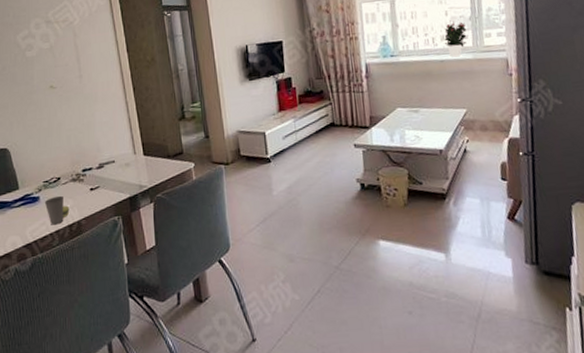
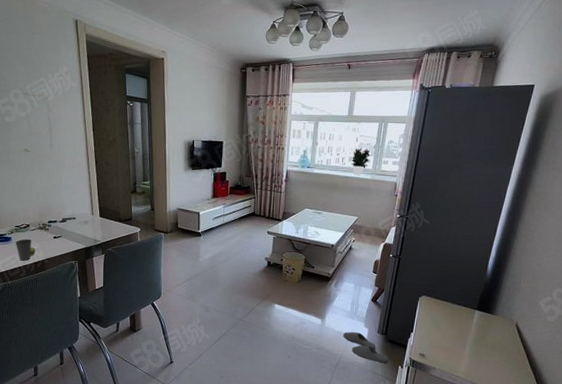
slippers: none [479,265,550,307] -> present [344,332,388,363]

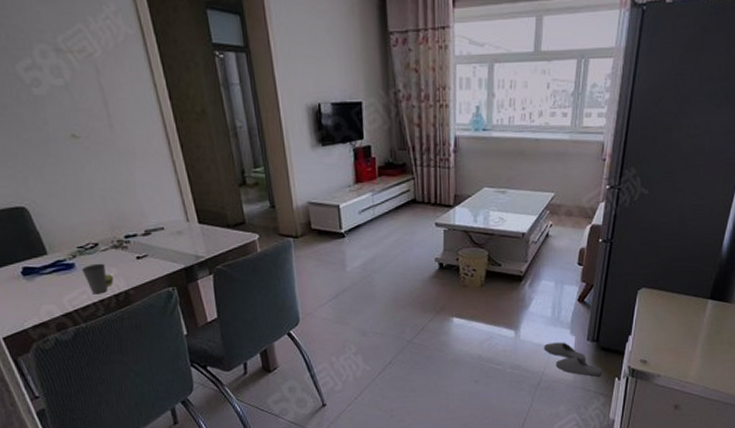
potted flower: present [351,148,371,176] -> none [542,97,568,137]

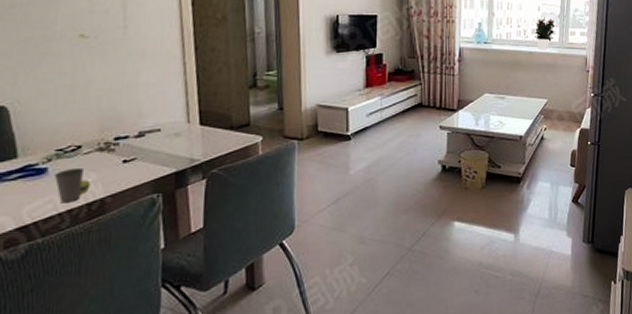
potted flower: none [542,97,568,137] -> present [535,18,556,51]
slippers: present [544,342,602,377] -> none [543,244,599,281]

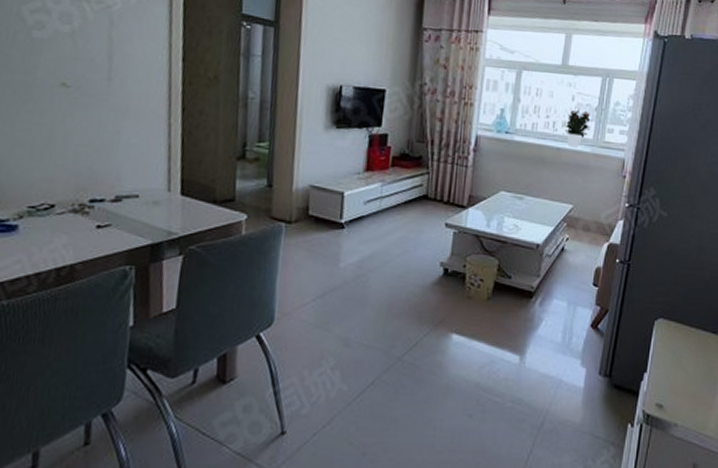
cup: present [54,167,91,203] -> none [24,228,62,266]

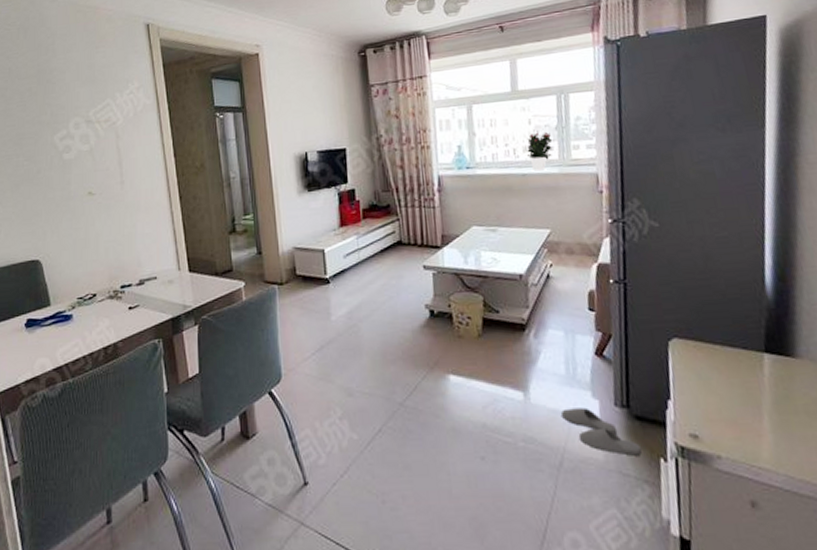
slippers: none [551,374,614,420] -> present [561,407,642,456]

